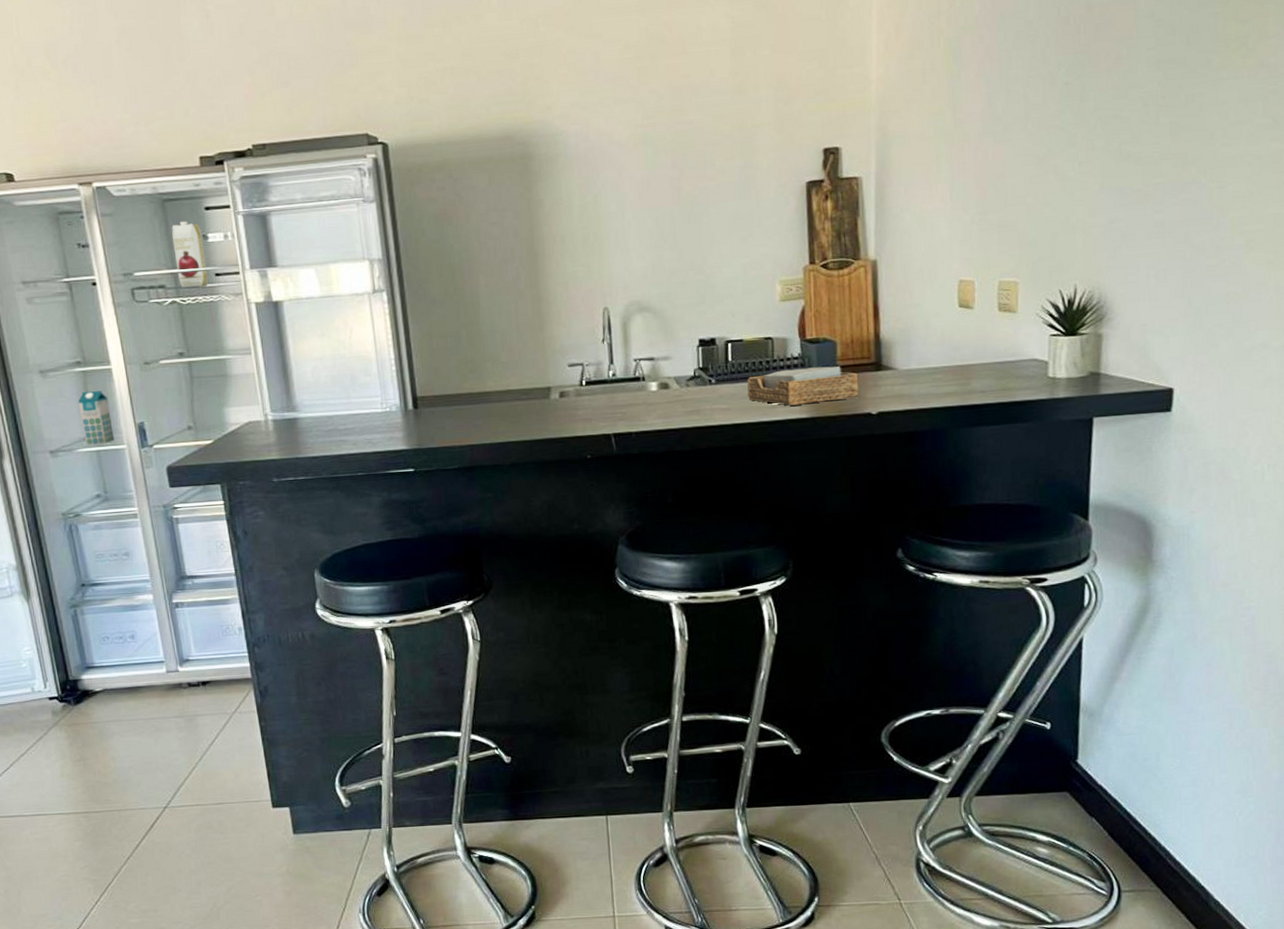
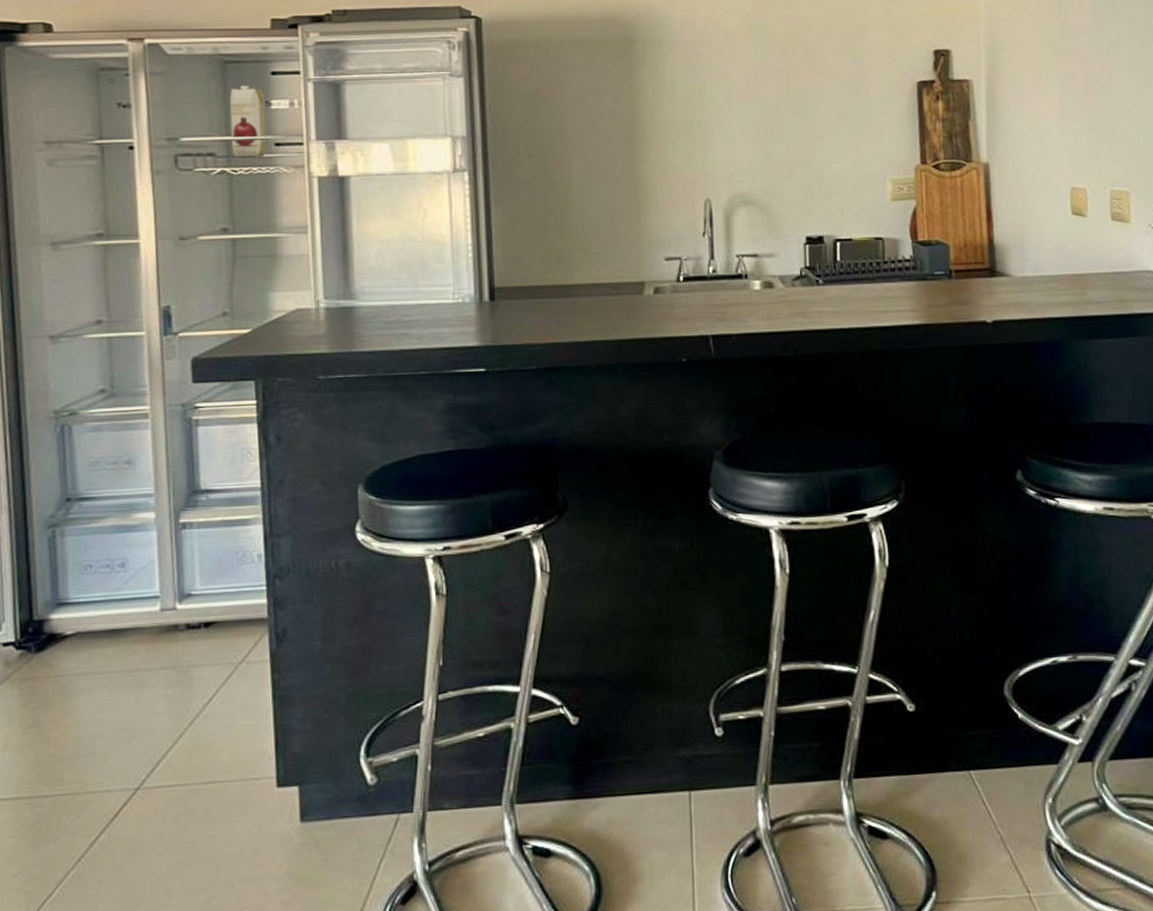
milk carton: present [78,391,114,445] -> none [92,268,132,330]
napkin holder: present [747,365,859,406] -> none [856,270,974,311]

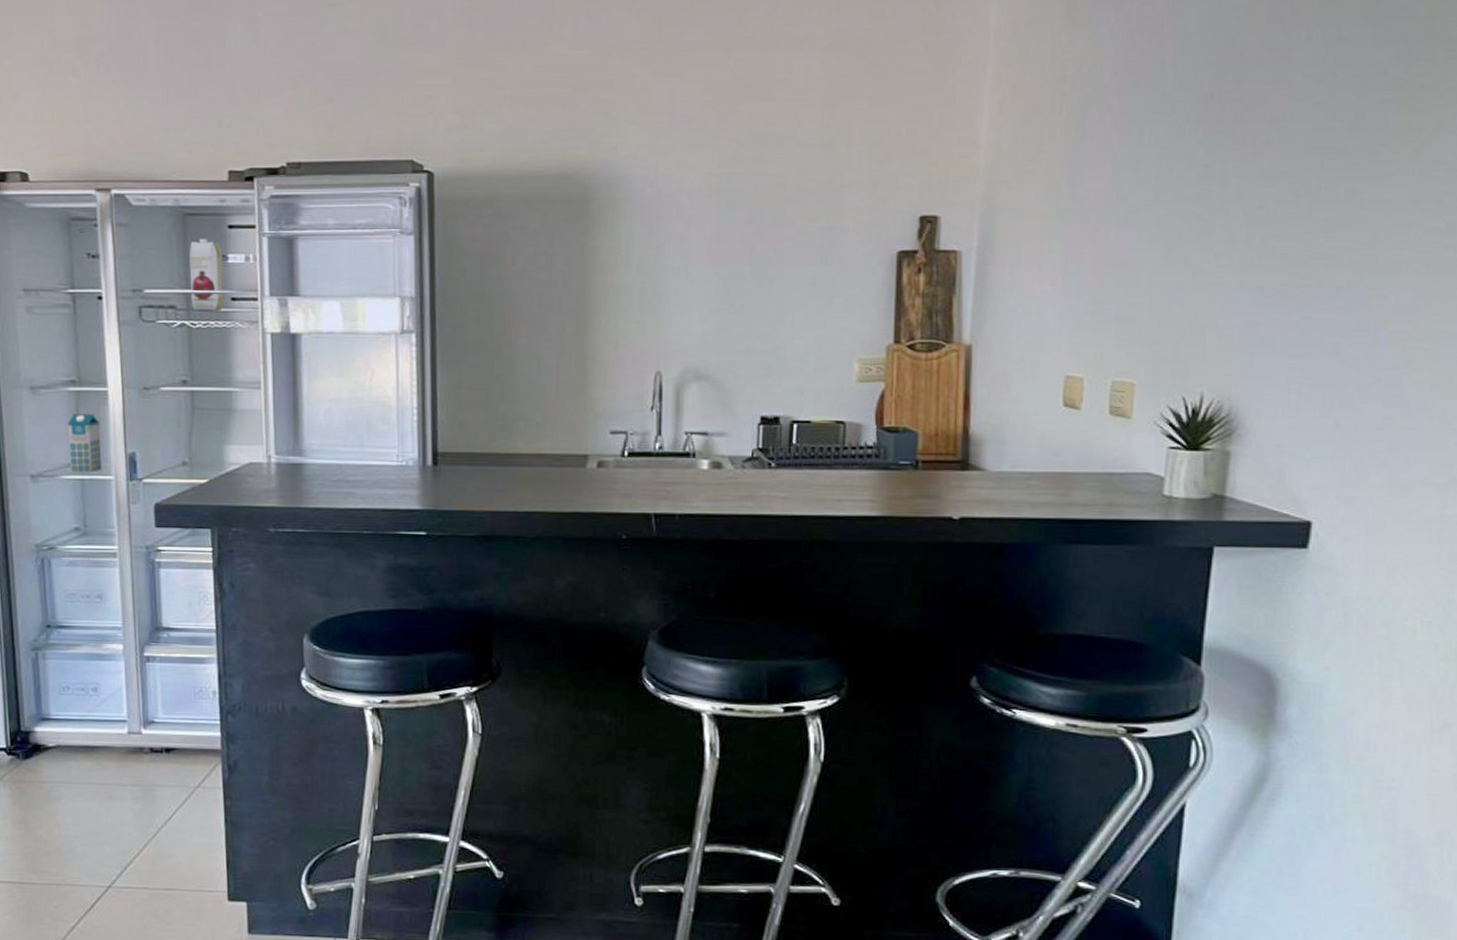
milk carton: none [92,268,132,330] -> present [67,414,102,473]

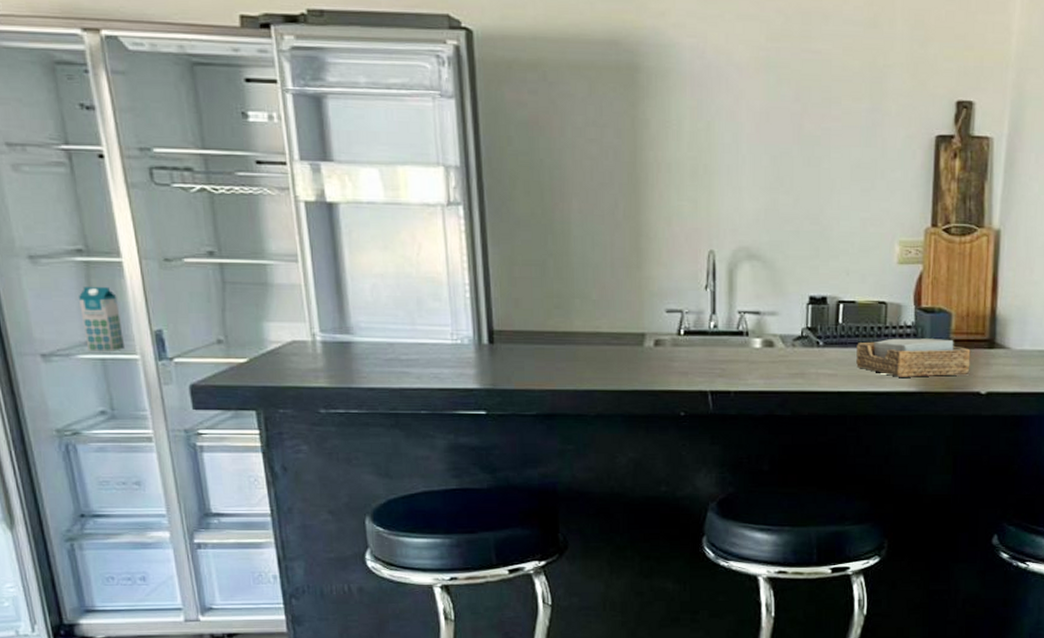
juice carton: present [189,238,223,311] -> none [202,91,247,176]
napkin holder: none [812,459,941,501] -> present [856,338,971,377]

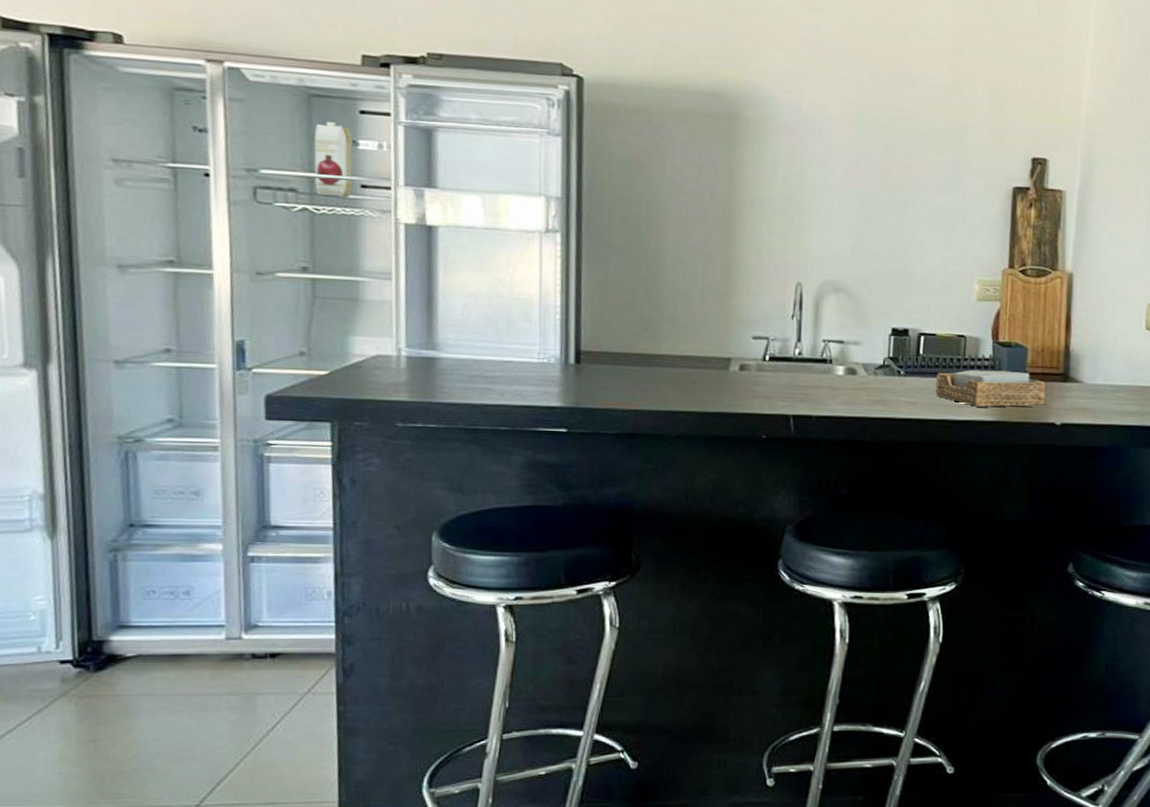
milk carton: present [78,287,124,351] -> none [162,297,204,360]
juice carton: none [202,91,247,176] -> present [314,121,352,198]

